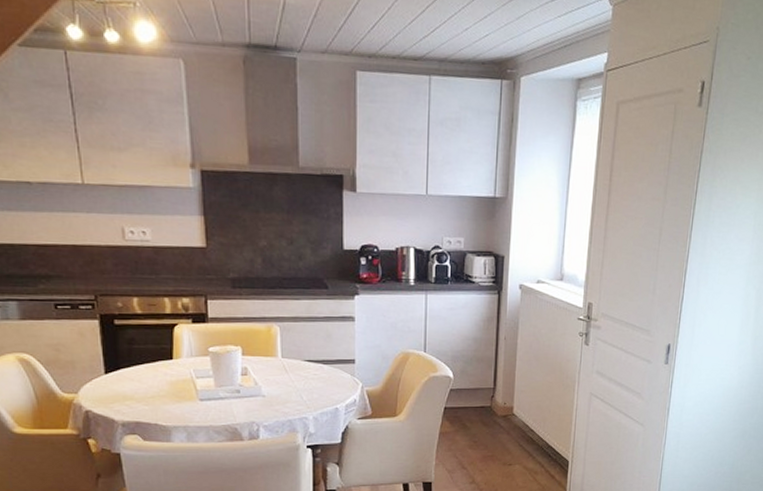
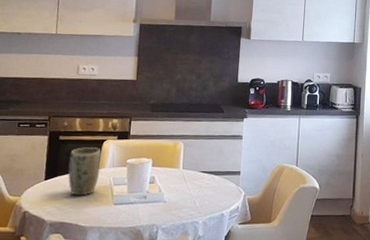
plant pot: none [132,333,176,392] -> present [67,147,102,196]

